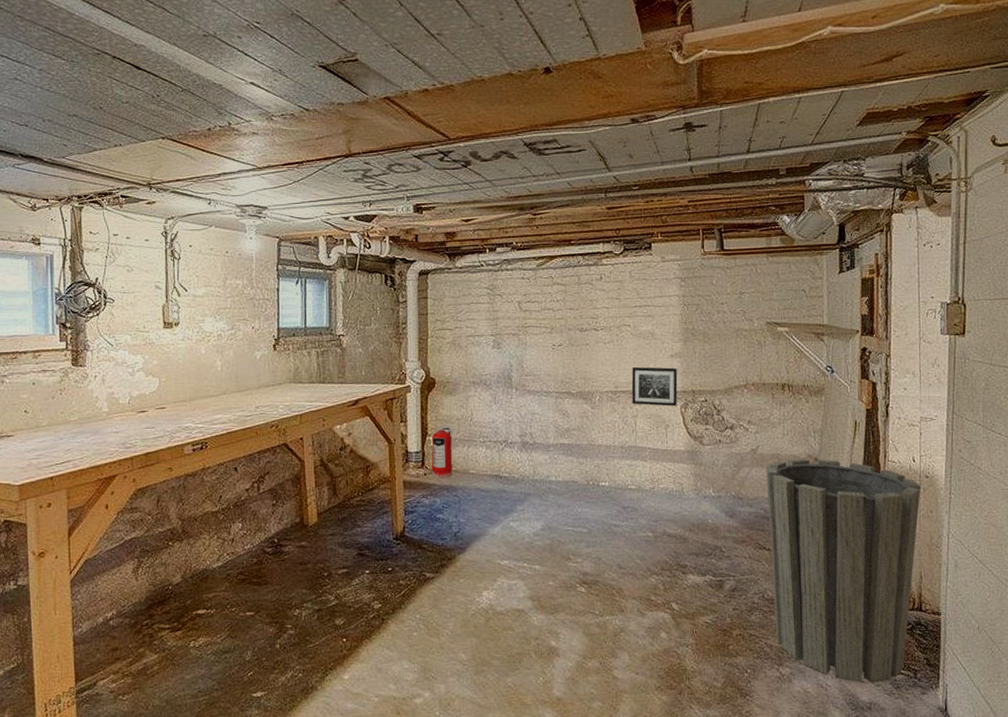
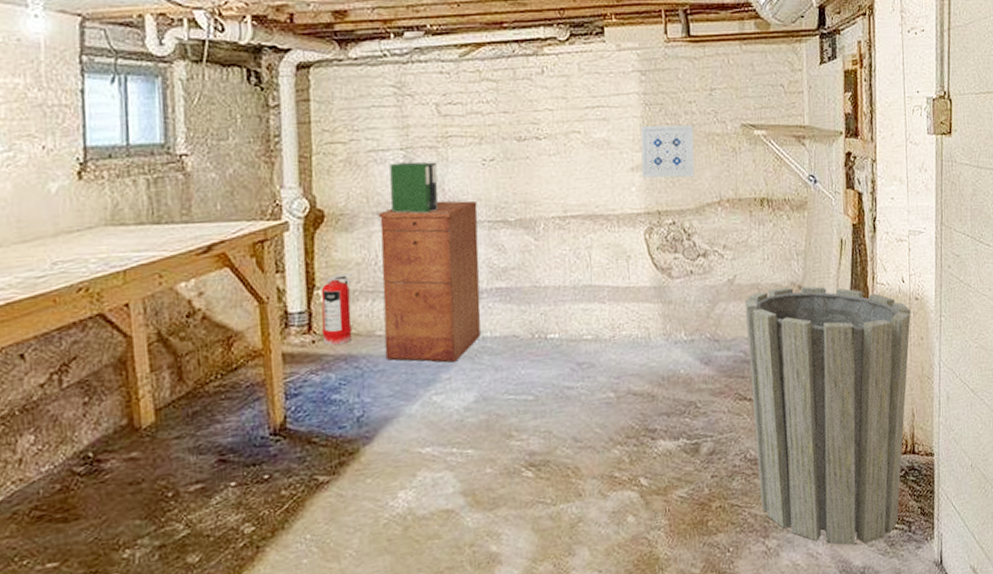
filing cabinet: none [474,375,548,498] -> present [378,200,481,363]
binder: none [483,345,518,384] -> present [389,161,438,214]
wall art: present [631,367,678,407] -> none [584,183,640,233]
wall art: none [679,321,725,364] -> present [640,124,694,178]

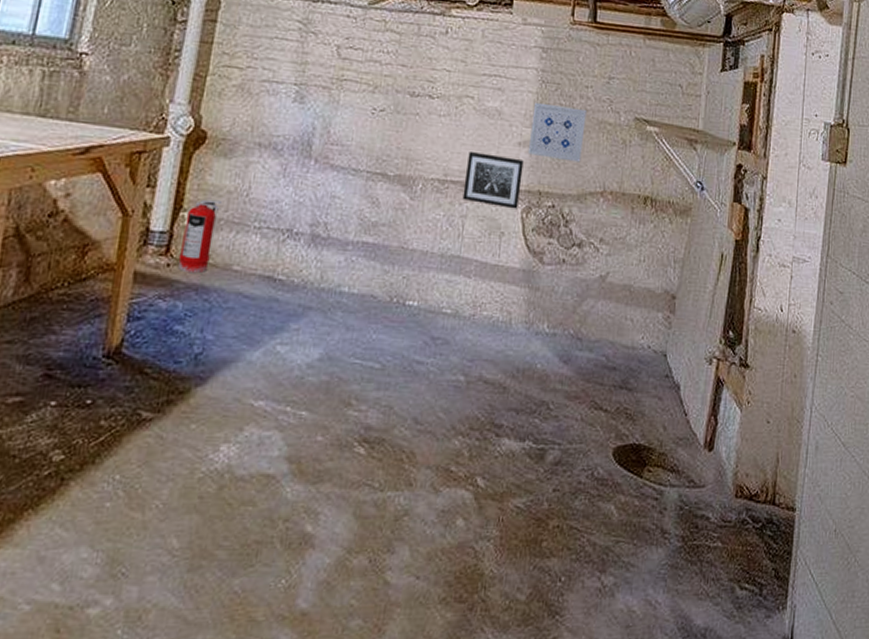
filing cabinet: present [378,200,481,363] -> none [237,141,360,313]
binder: present [389,161,438,214] -> none [273,96,327,153]
wall art: none [584,183,640,233] -> present [462,152,524,209]
trash can: present [744,286,911,545] -> none [602,293,786,600]

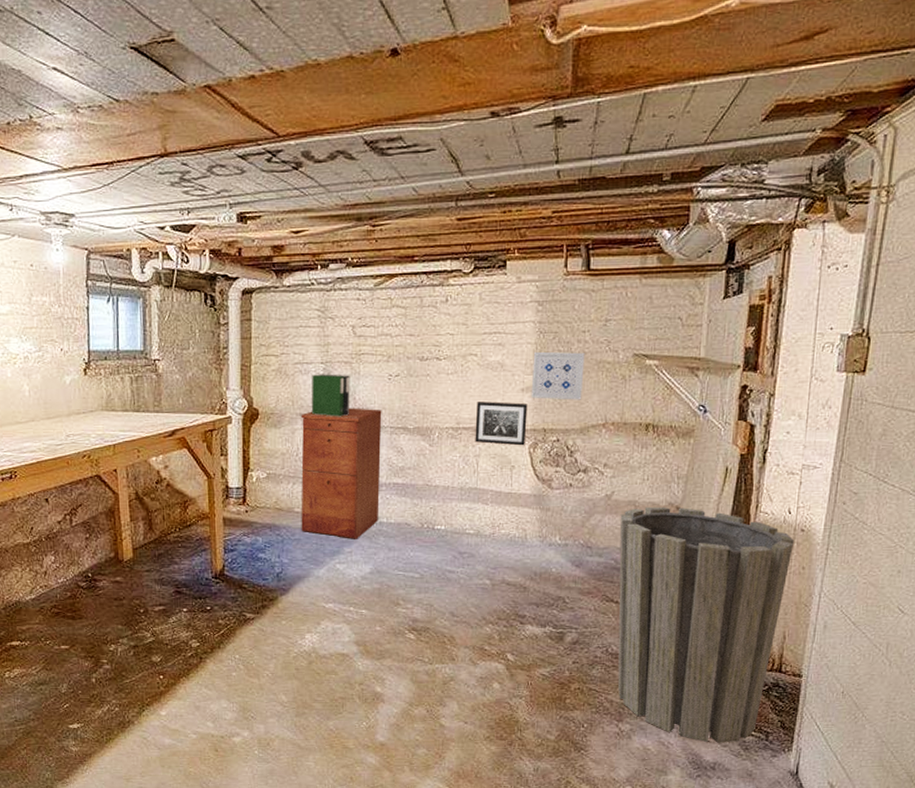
fire extinguisher: present [177,199,223,274] -> none [253,461,279,516]
filing cabinet: none [237,141,360,313] -> present [300,408,382,539]
binder: none [273,96,327,153] -> present [311,374,350,417]
trash can: none [602,293,786,600] -> present [617,506,794,743]

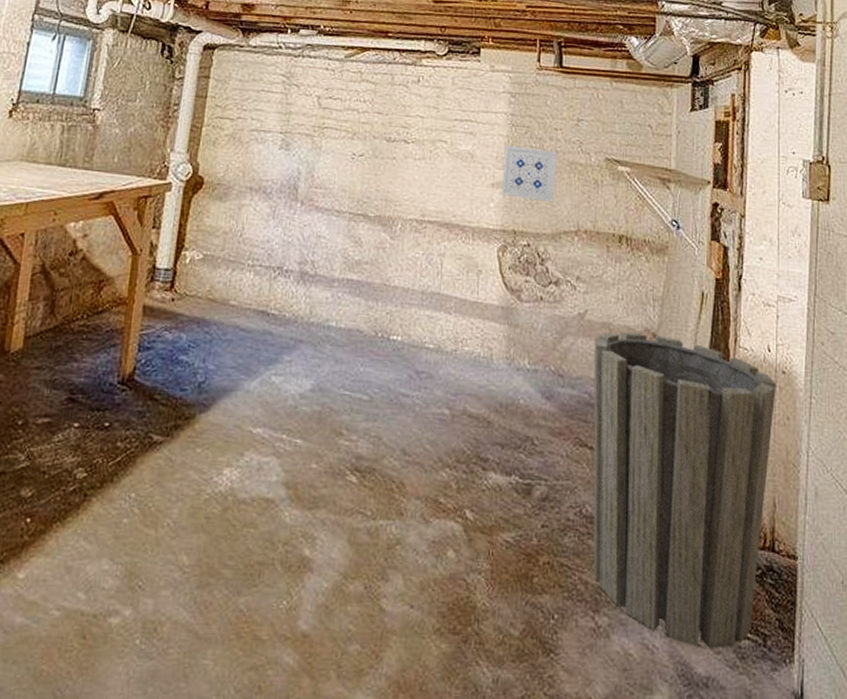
filing cabinet: present [300,408,382,539] -> none [235,185,342,346]
binder: present [311,374,350,417] -> none [263,144,310,196]
wall art: present [475,401,528,446] -> none [440,193,498,248]

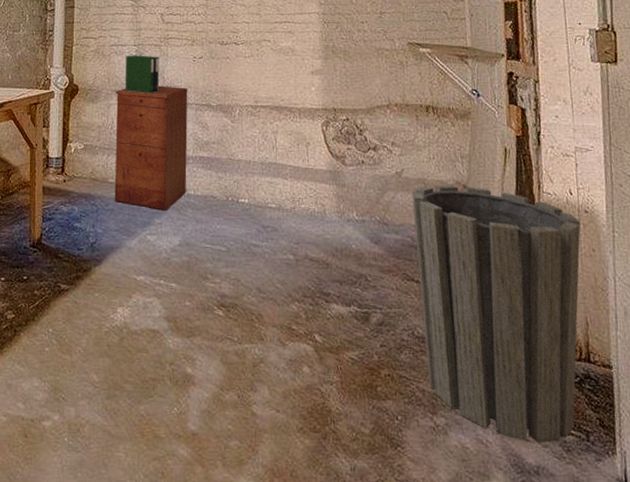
filing cabinet: none [235,185,342,346] -> present [114,86,188,211]
binder: none [263,144,310,196] -> present [125,55,160,94]
wall art: present [501,145,557,203] -> none [319,39,366,83]

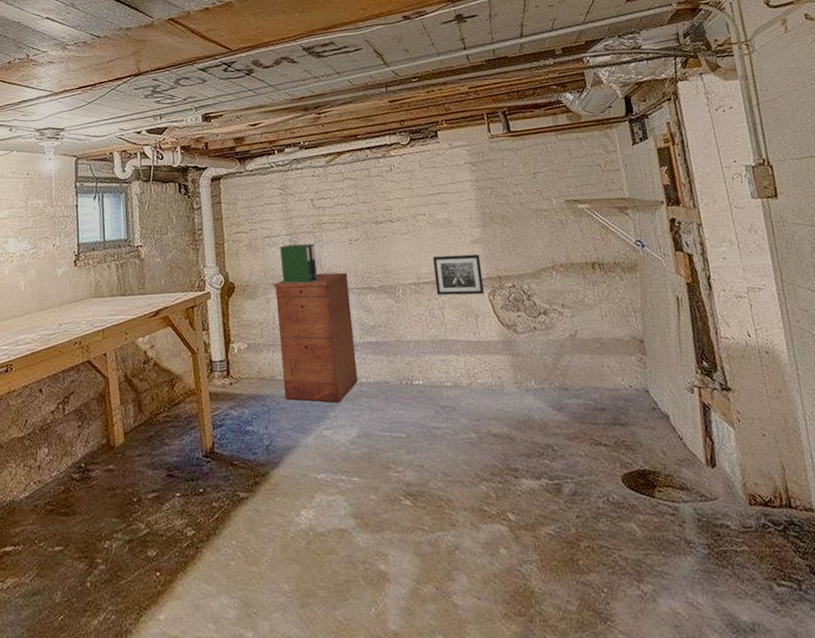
wall art: none [271,83,319,124] -> present [432,254,484,296]
trash can: present [411,185,581,443] -> none [588,340,785,598]

